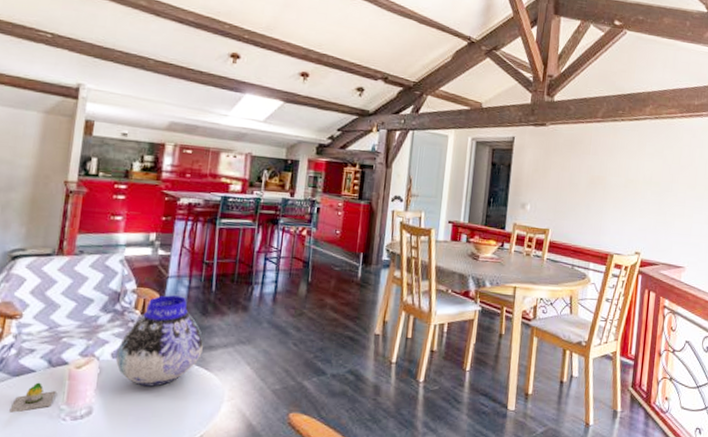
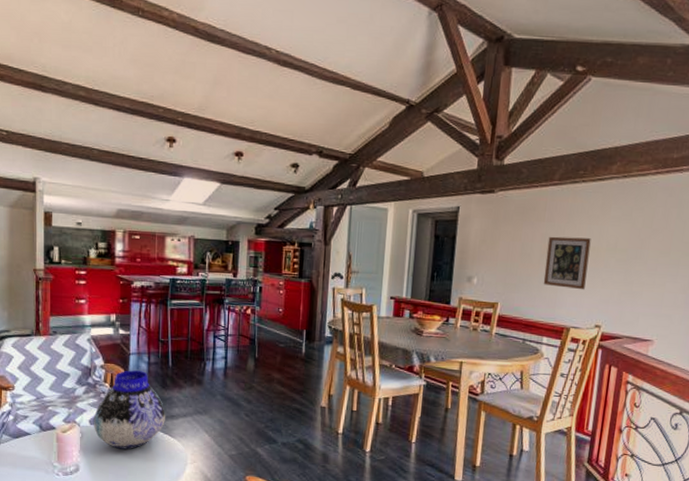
decorative egg: present [9,382,56,413] -> none [14,443,49,468]
wall art: none [589,168,630,219] -> present [543,236,591,290]

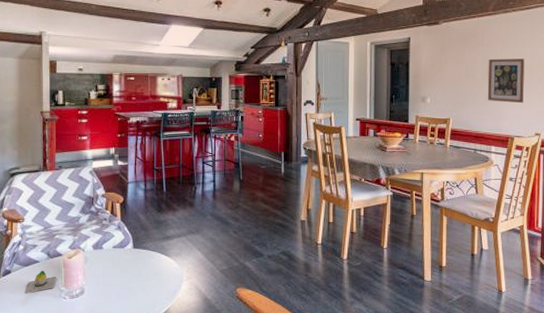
decorative egg: none [14,443,49,468] -> present [25,270,56,294]
vase: present [93,370,165,450] -> none [96,197,161,271]

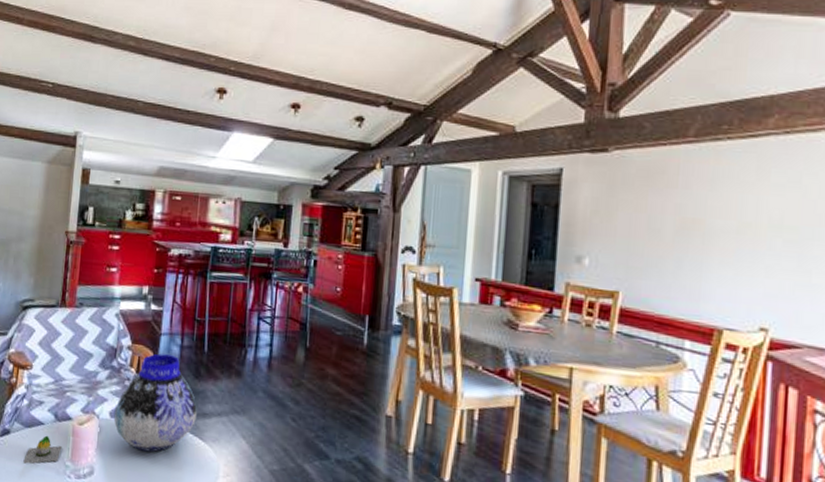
vase: none [96,197,161,271] -> present [113,353,197,453]
wall art: present [487,58,525,104] -> none [680,207,745,280]

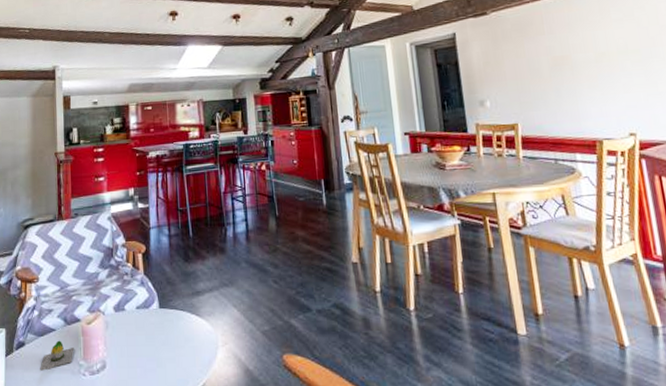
vase: present [113,353,197,453] -> none [117,245,191,337]

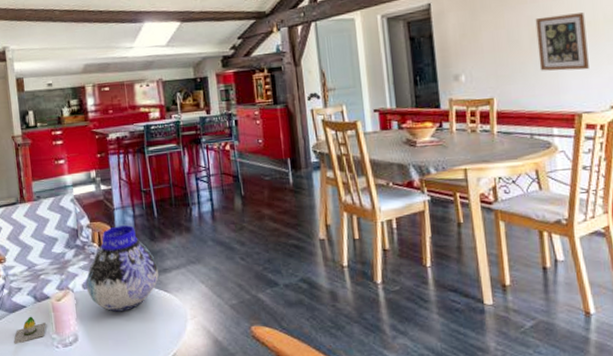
vase: none [117,245,191,337] -> present [86,225,159,312]
wall art: none [553,44,607,99] -> present [535,12,589,71]

